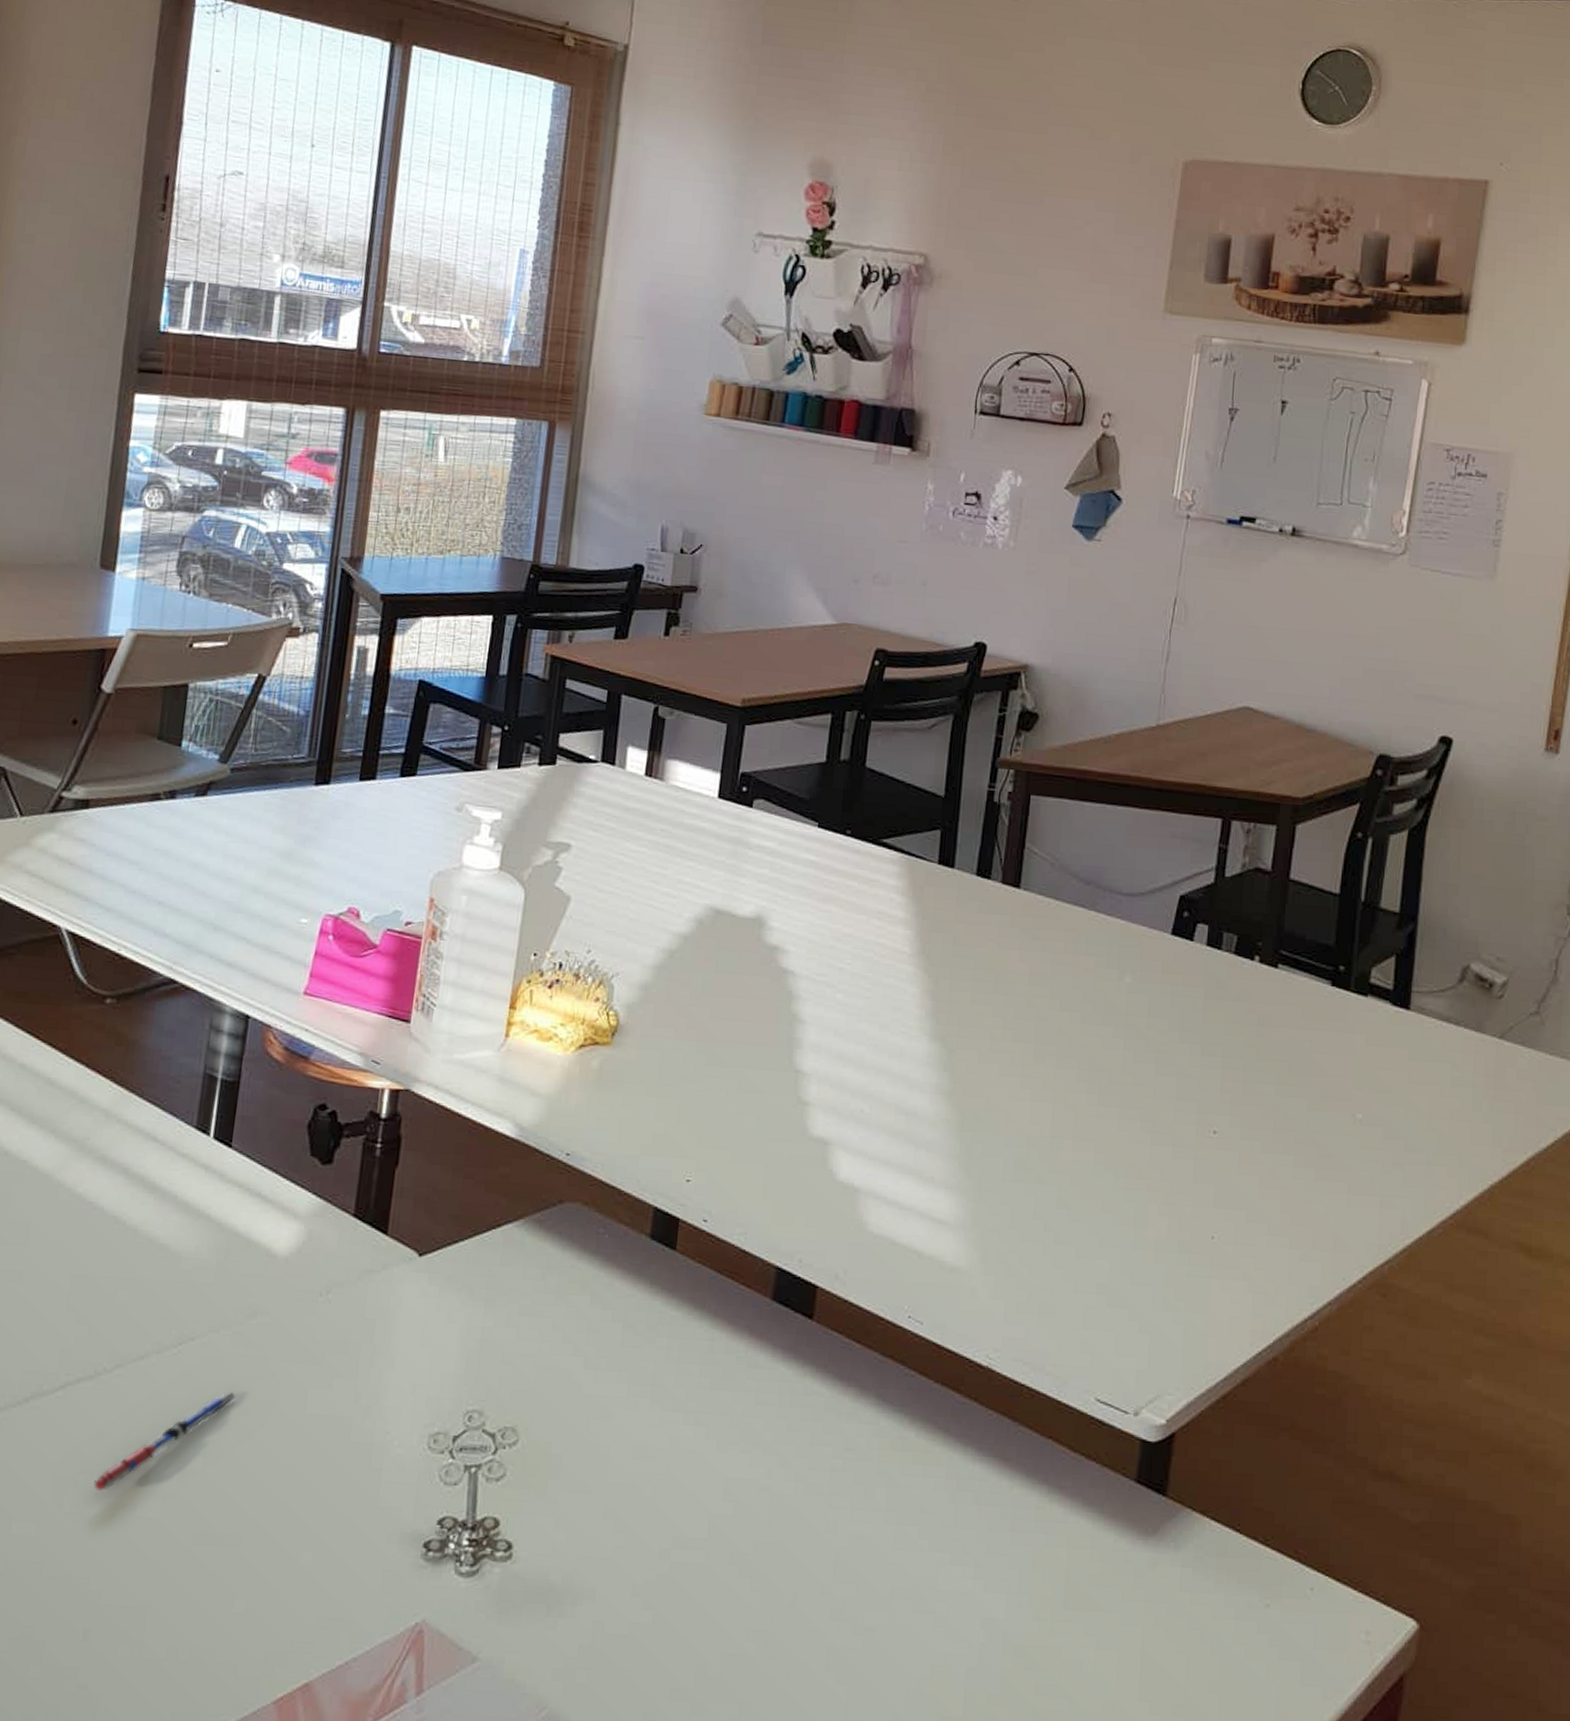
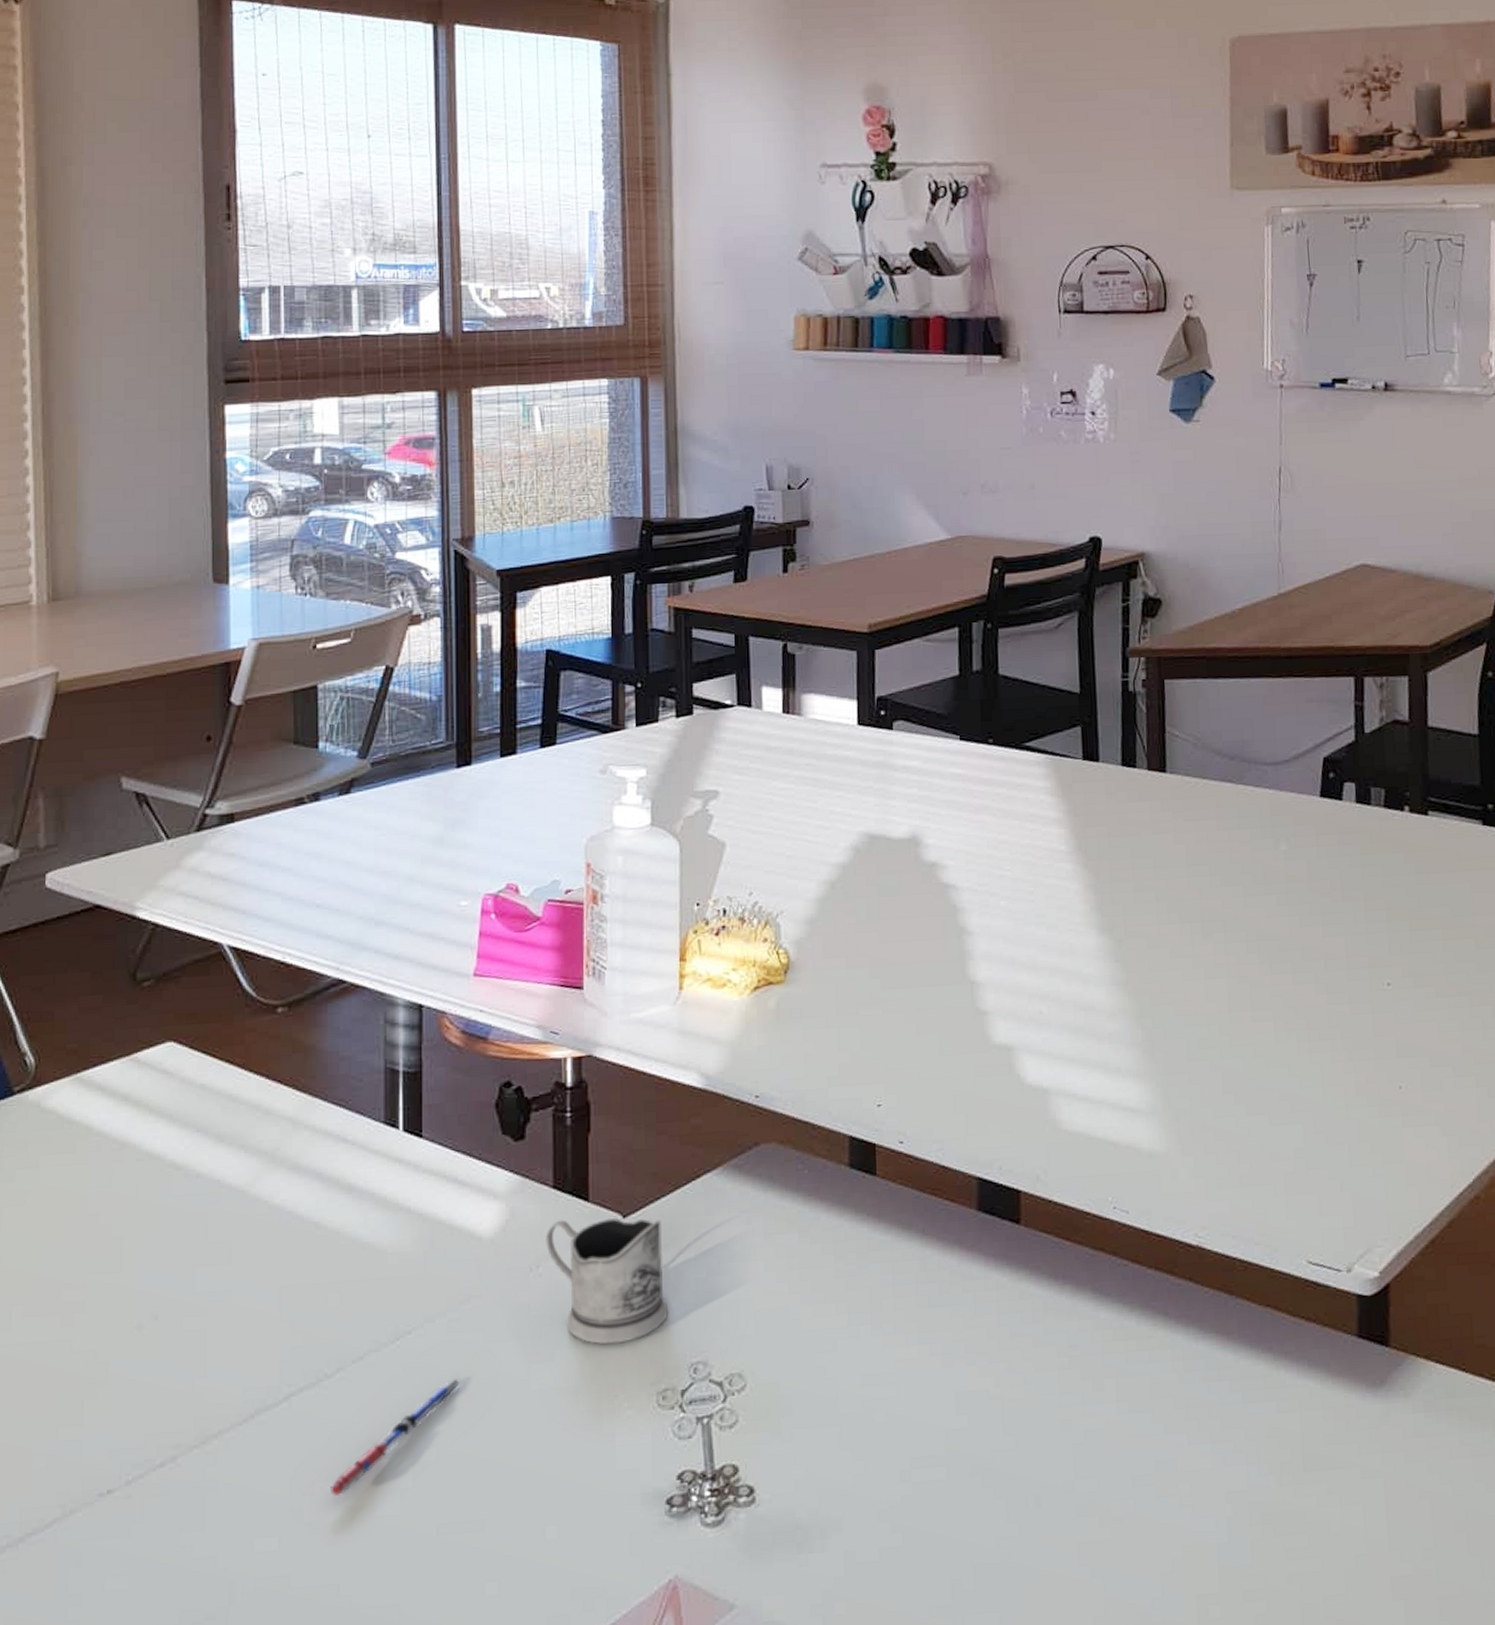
tea glass holder: none [339,1249,456,1381] -> present [546,1218,669,1345]

